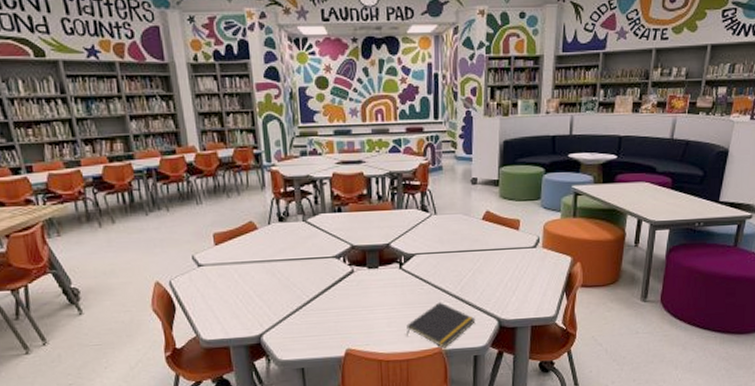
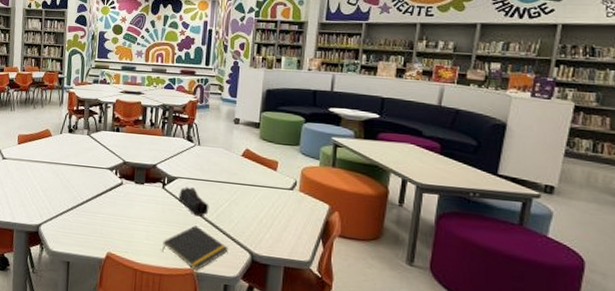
pencil case: none [418,262,452,293] -> present [178,187,209,217]

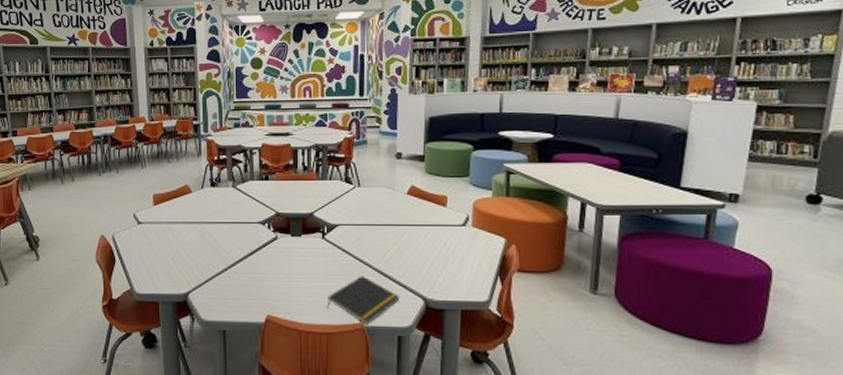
pencil case: present [178,187,209,217] -> none [341,234,376,266]

